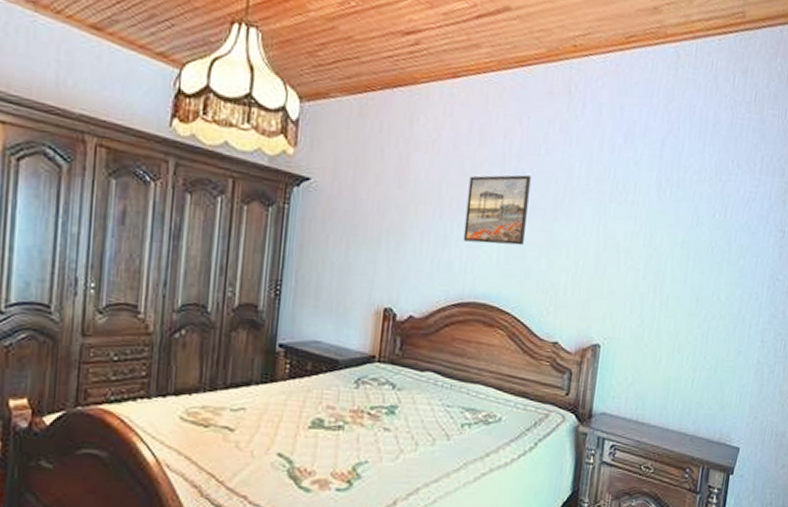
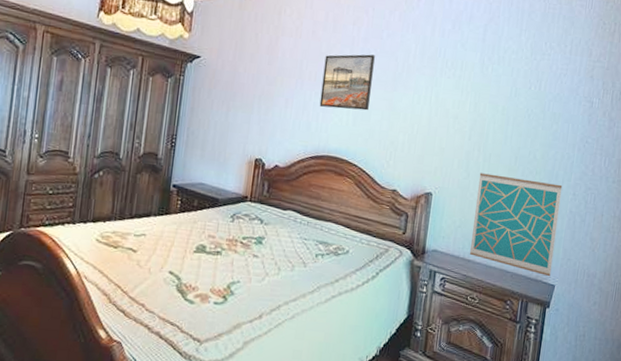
wall art: none [643,319,750,439] -> present [469,173,563,277]

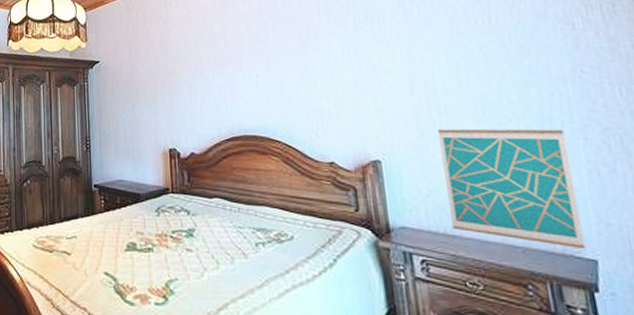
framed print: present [319,54,375,111] -> none [220,26,279,87]

